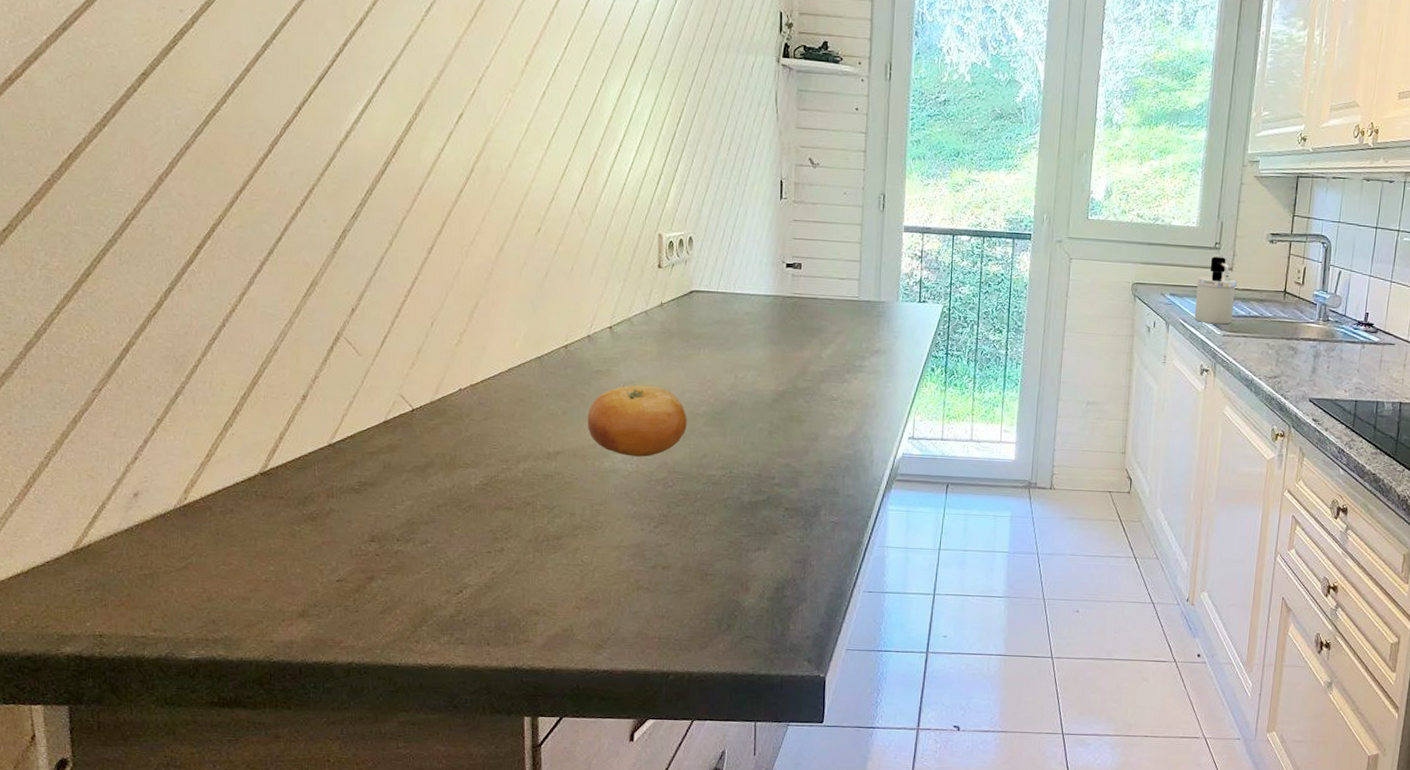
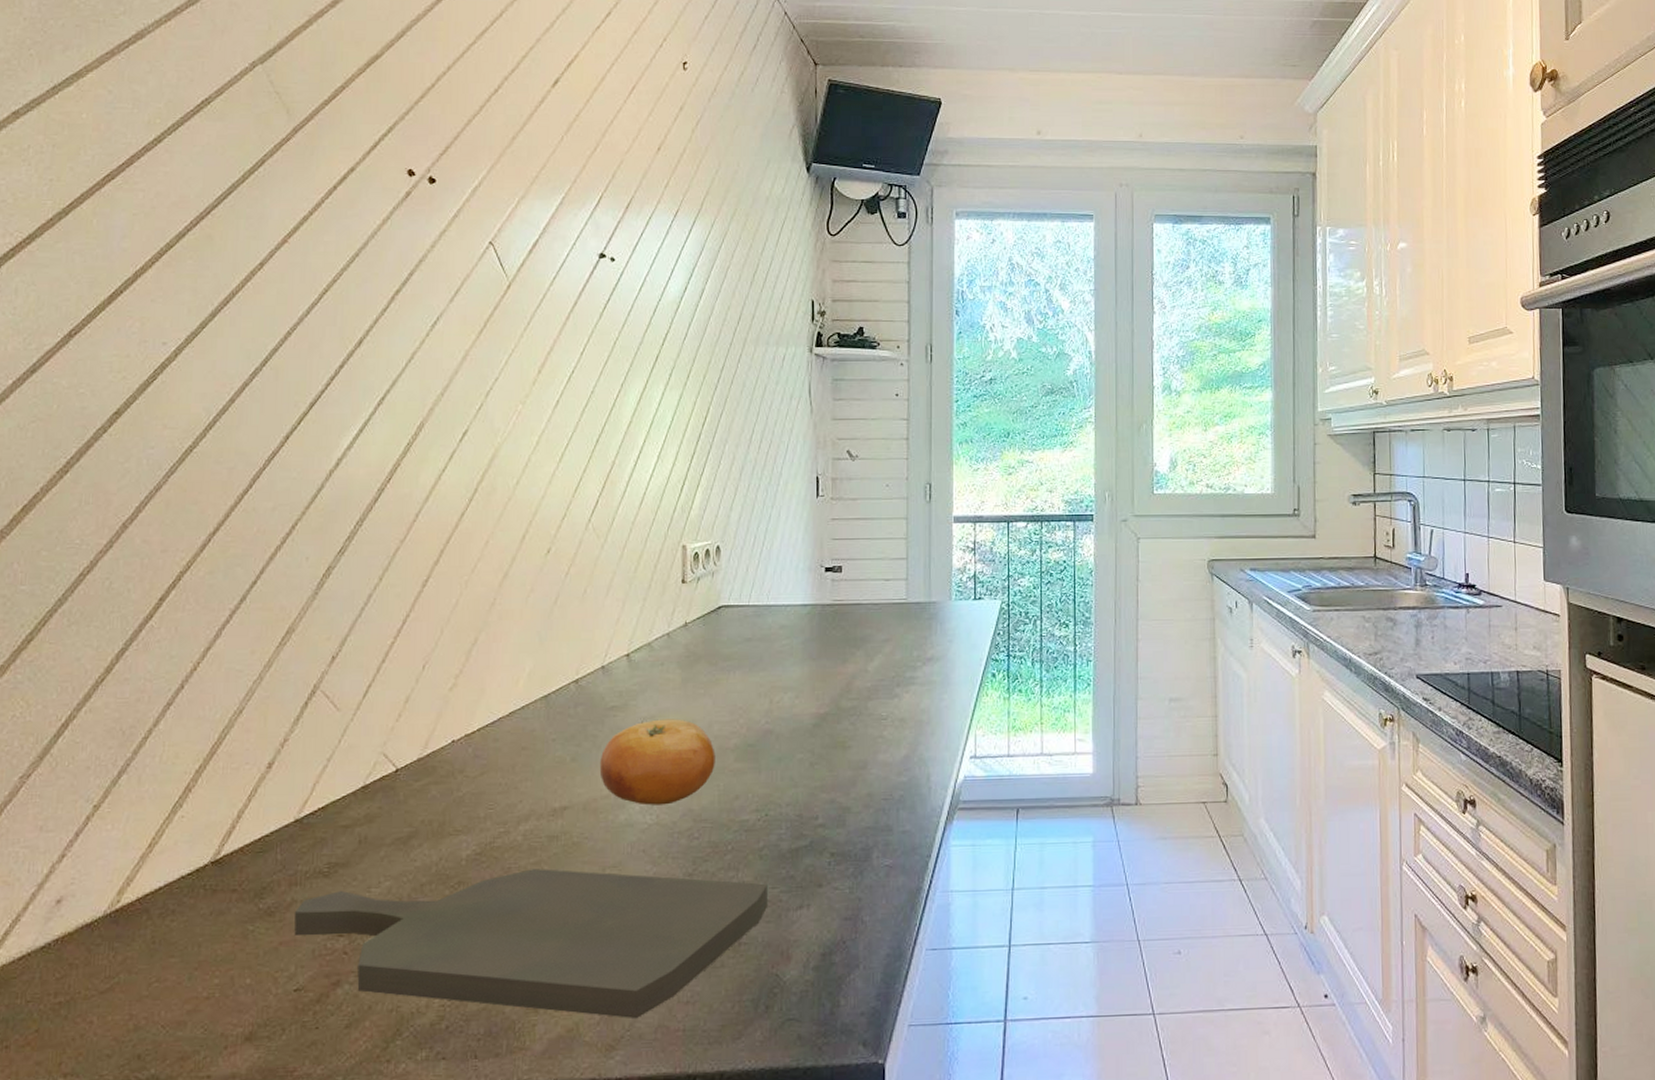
cutting board: none [333,500,731,626] -> present [294,869,769,1019]
soap dispenser: present [1194,257,1238,325] -> none [1278,524,1323,599]

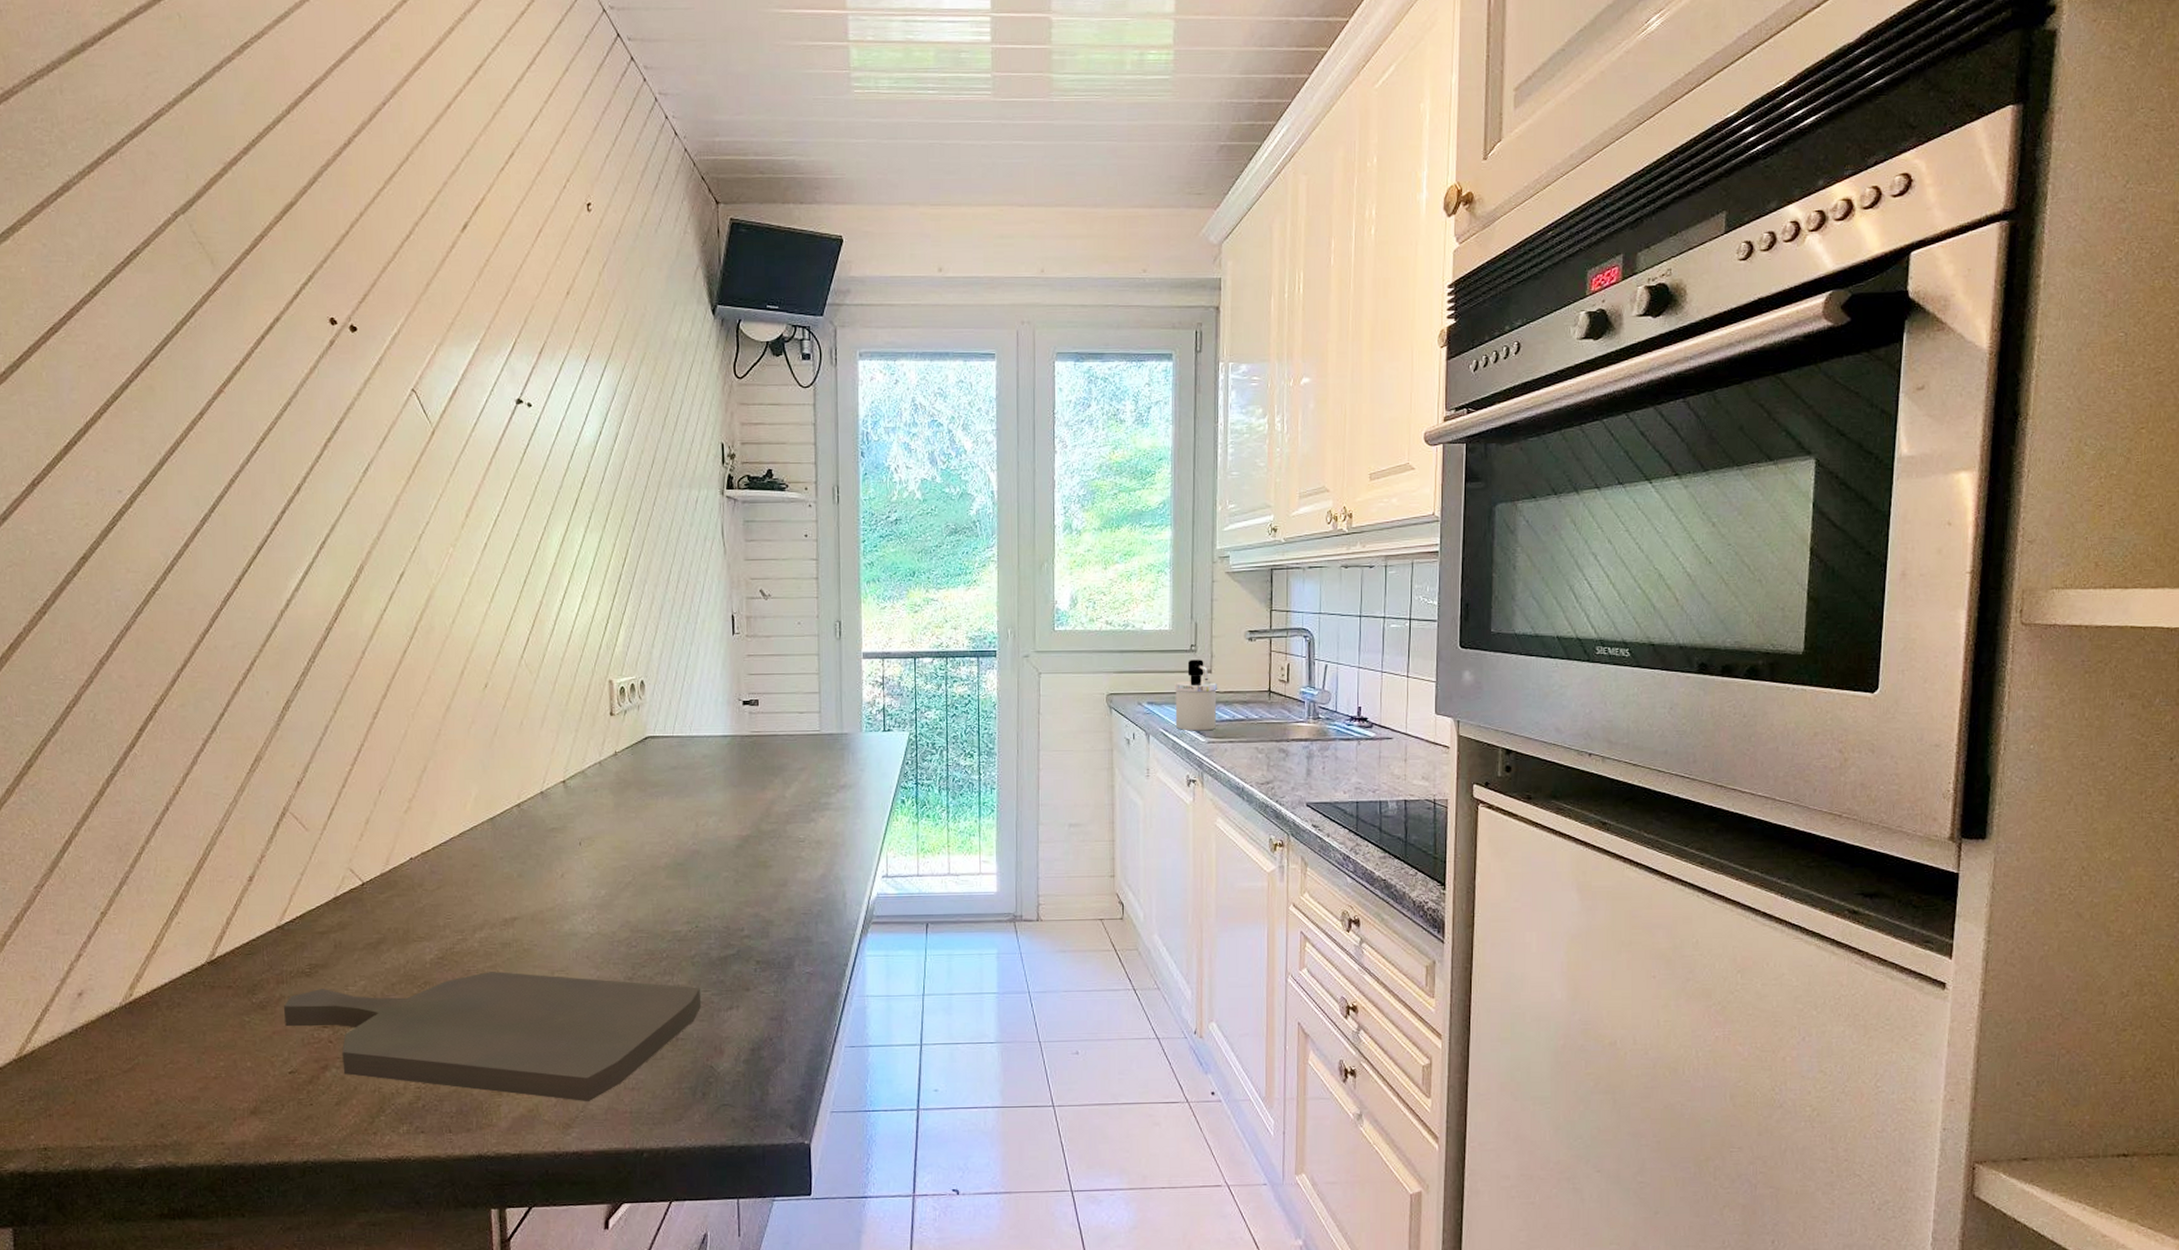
fruit: present [599,718,715,805] -> none [543,839,648,917]
soap dispenser: none [1278,524,1323,599] -> present [1175,660,1218,731]

